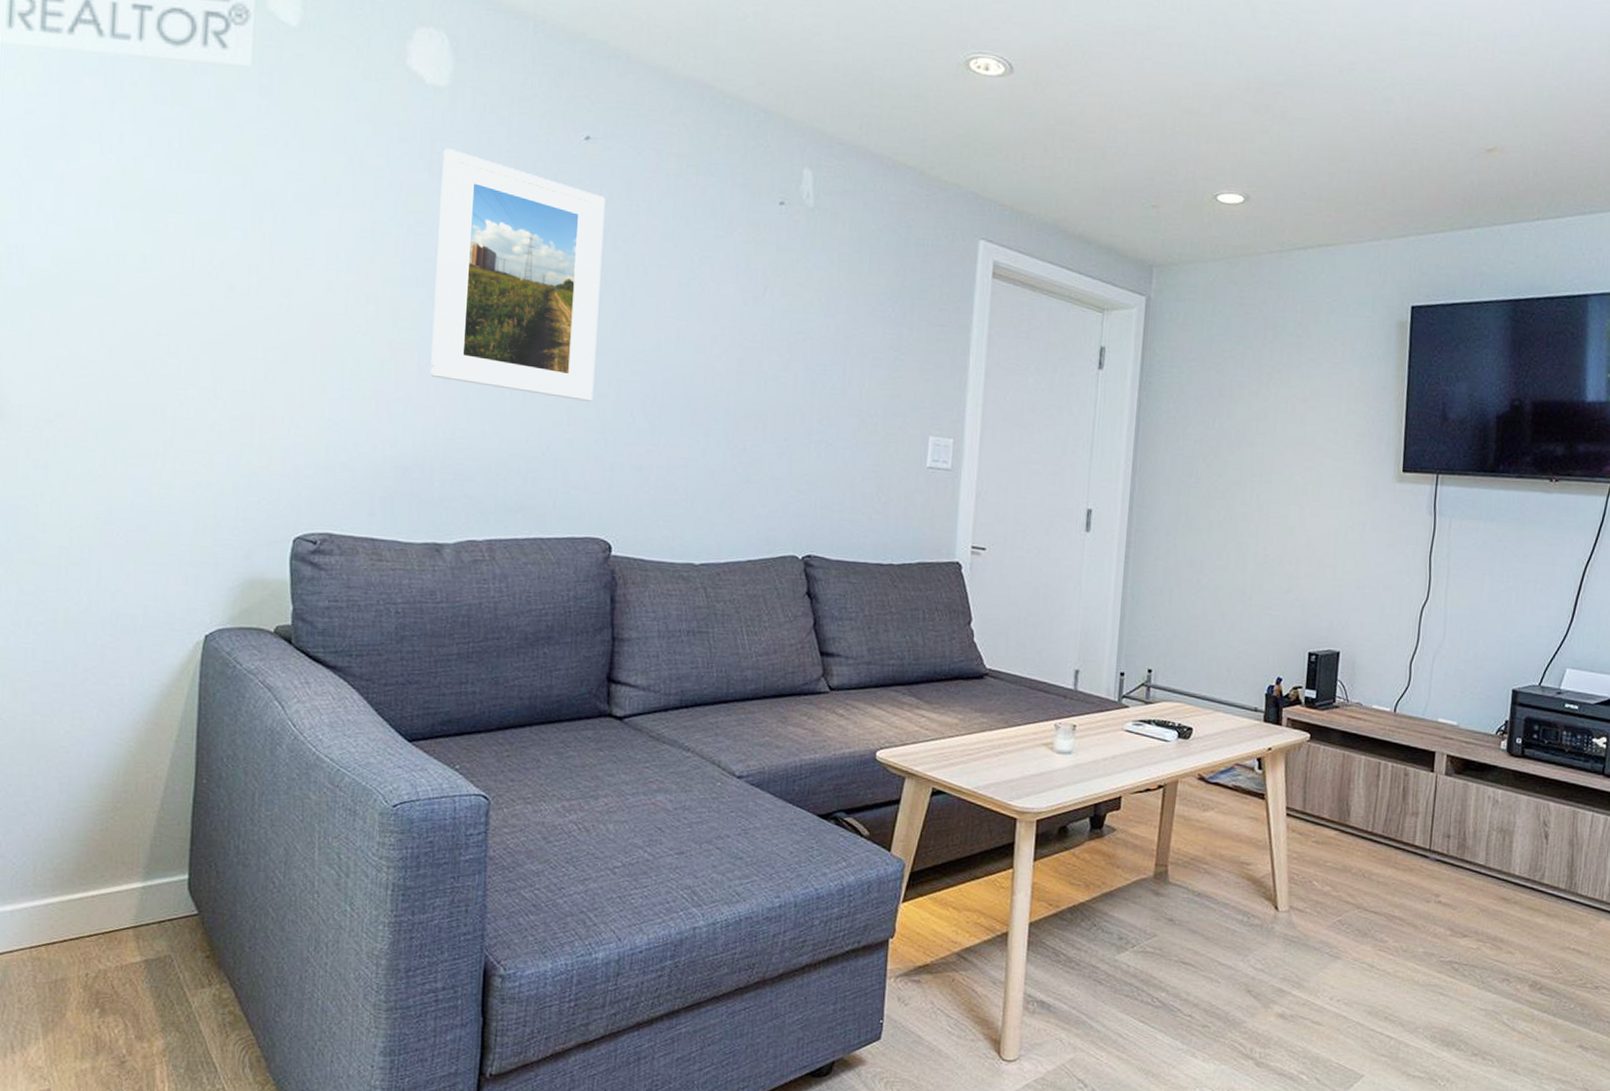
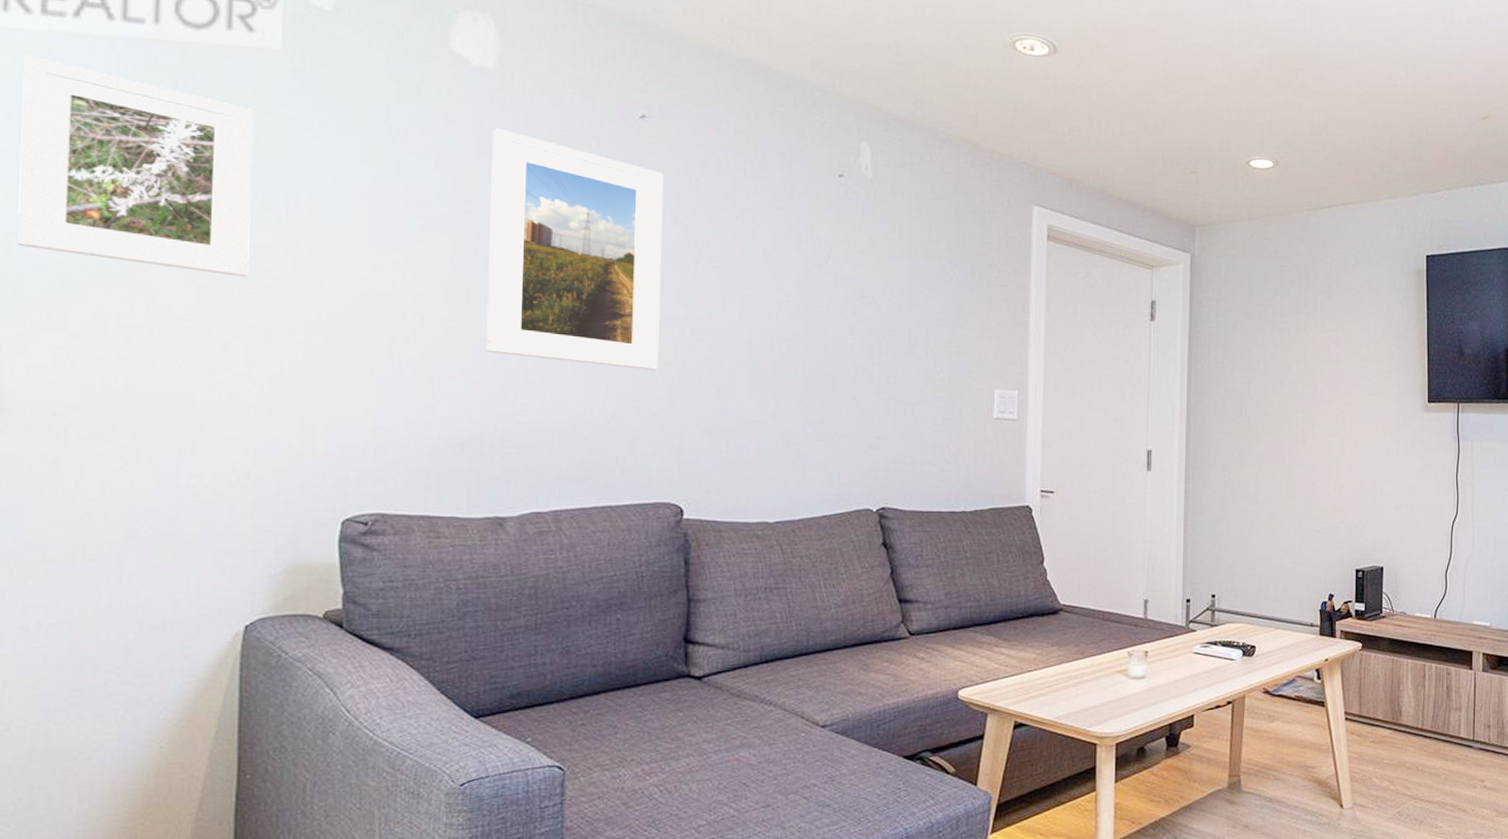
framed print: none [16,71,225,294] -> present [17,55,254,277]

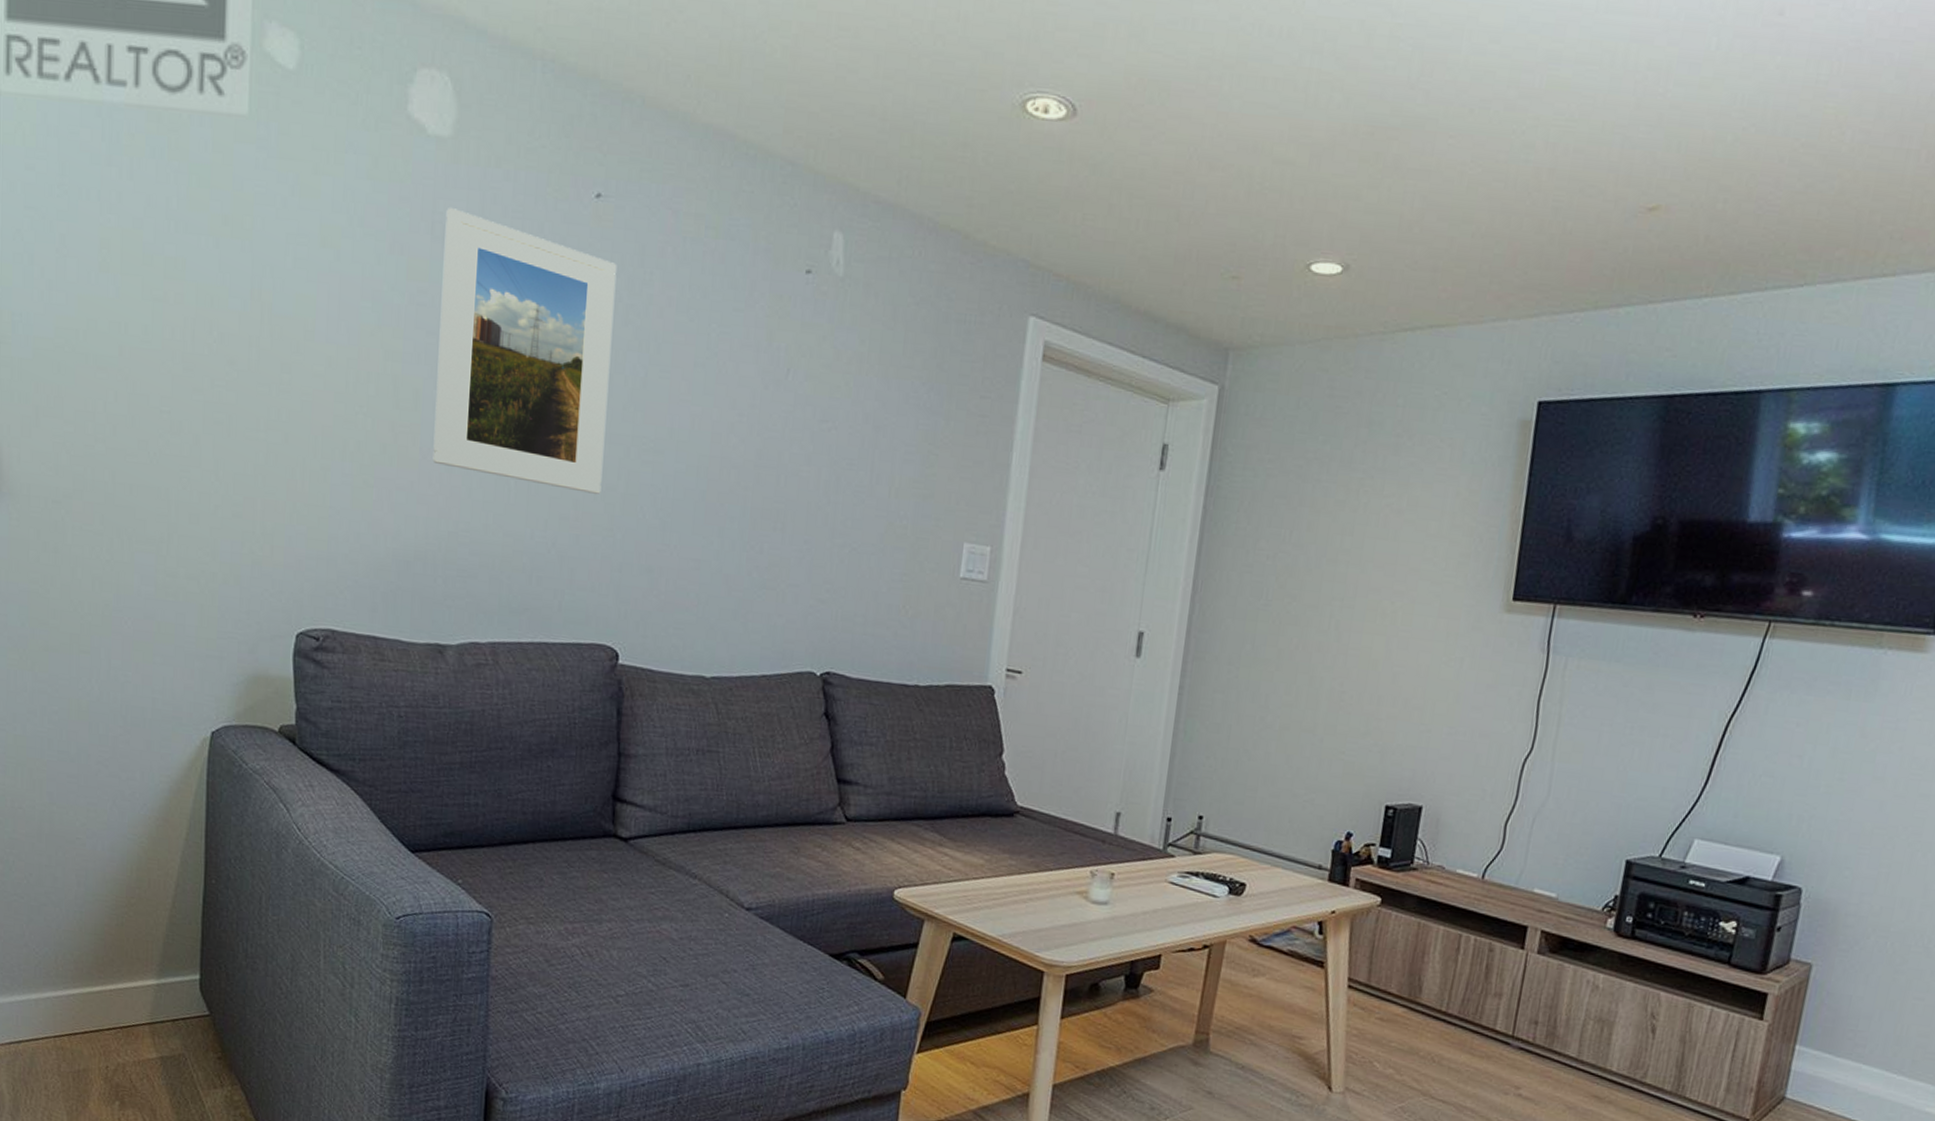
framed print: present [17,55,254,277] -> none [21,122,223,368]

